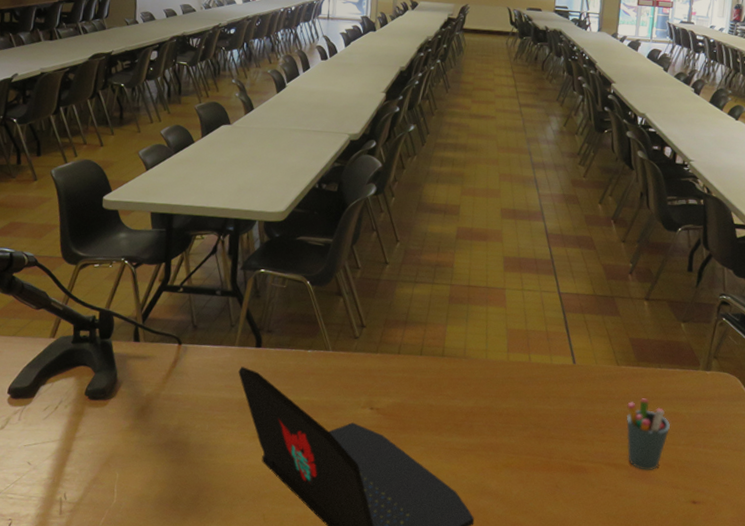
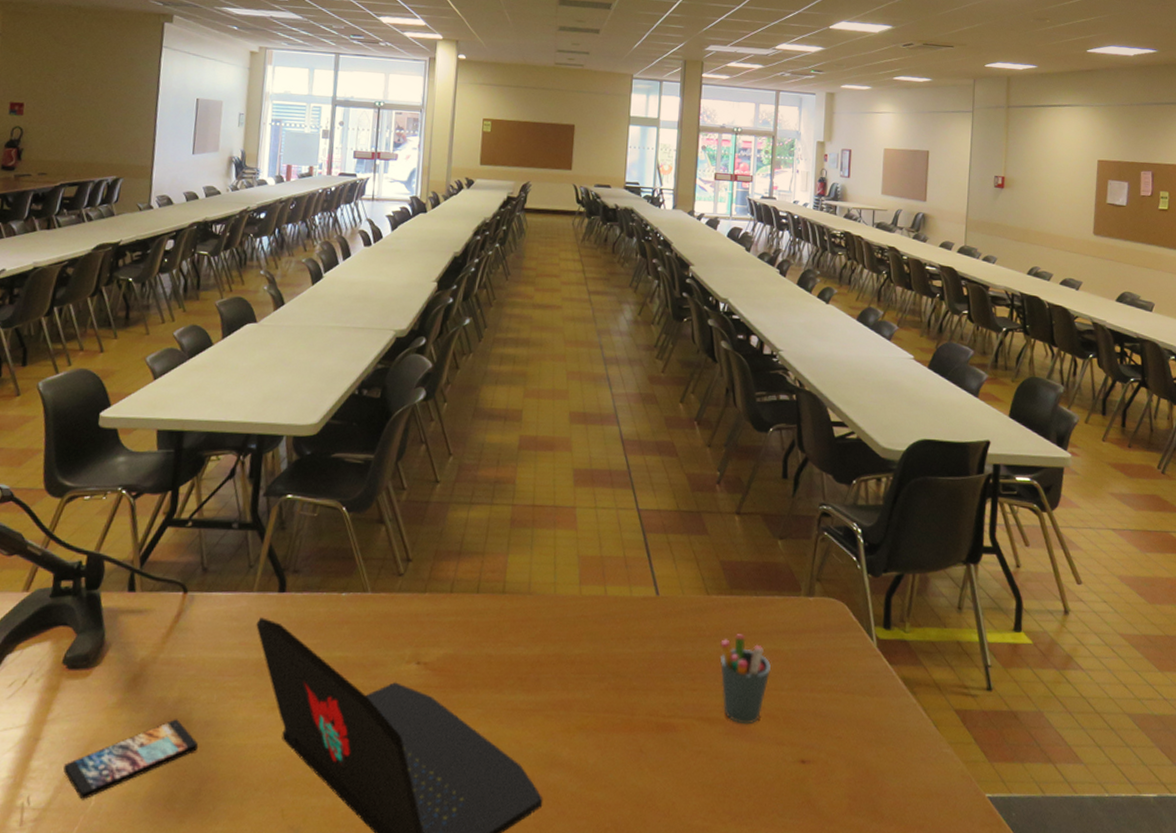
smartphone: none [91,442,195,499] -> present [63,719,198,800]

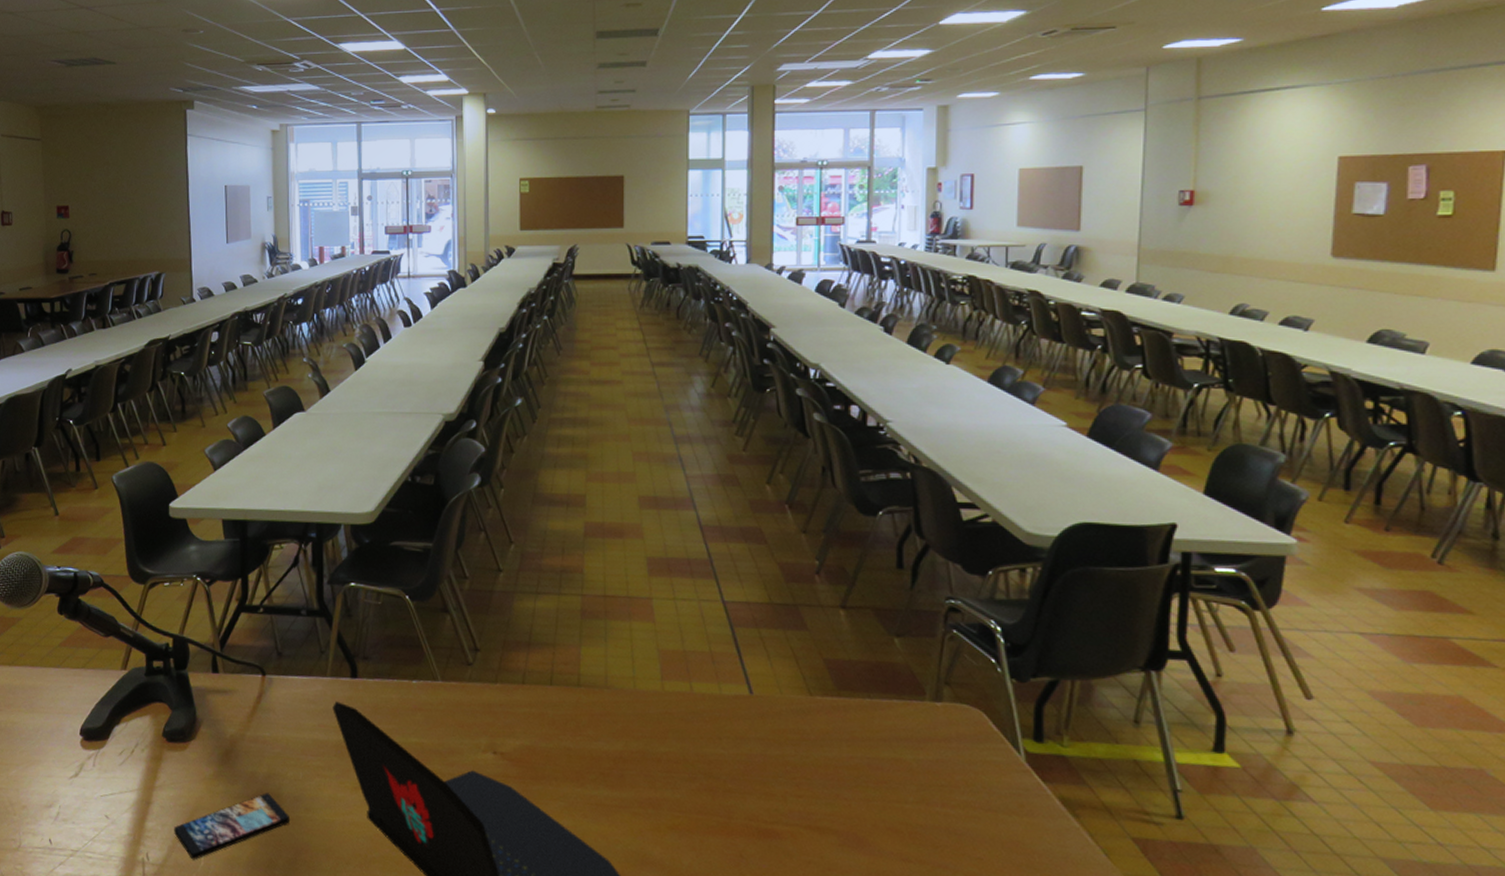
pen holder: present [720,634,771,725] -> none [828,739,891,837]

